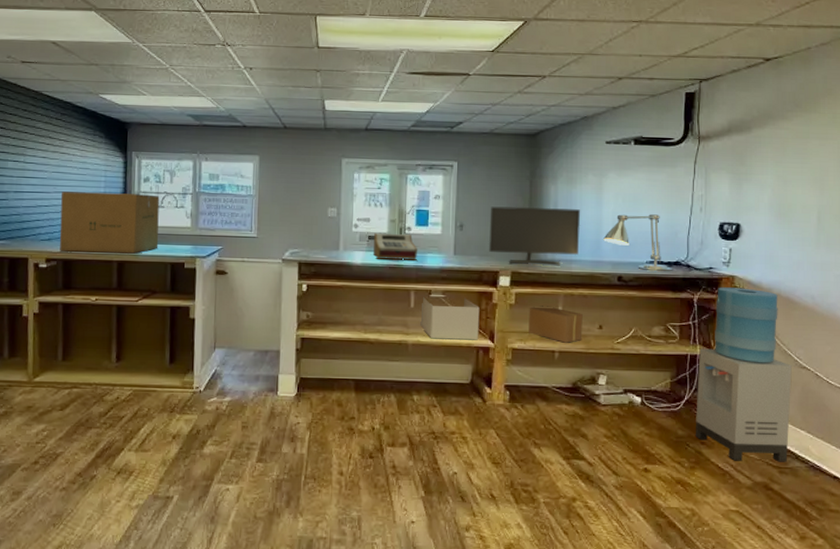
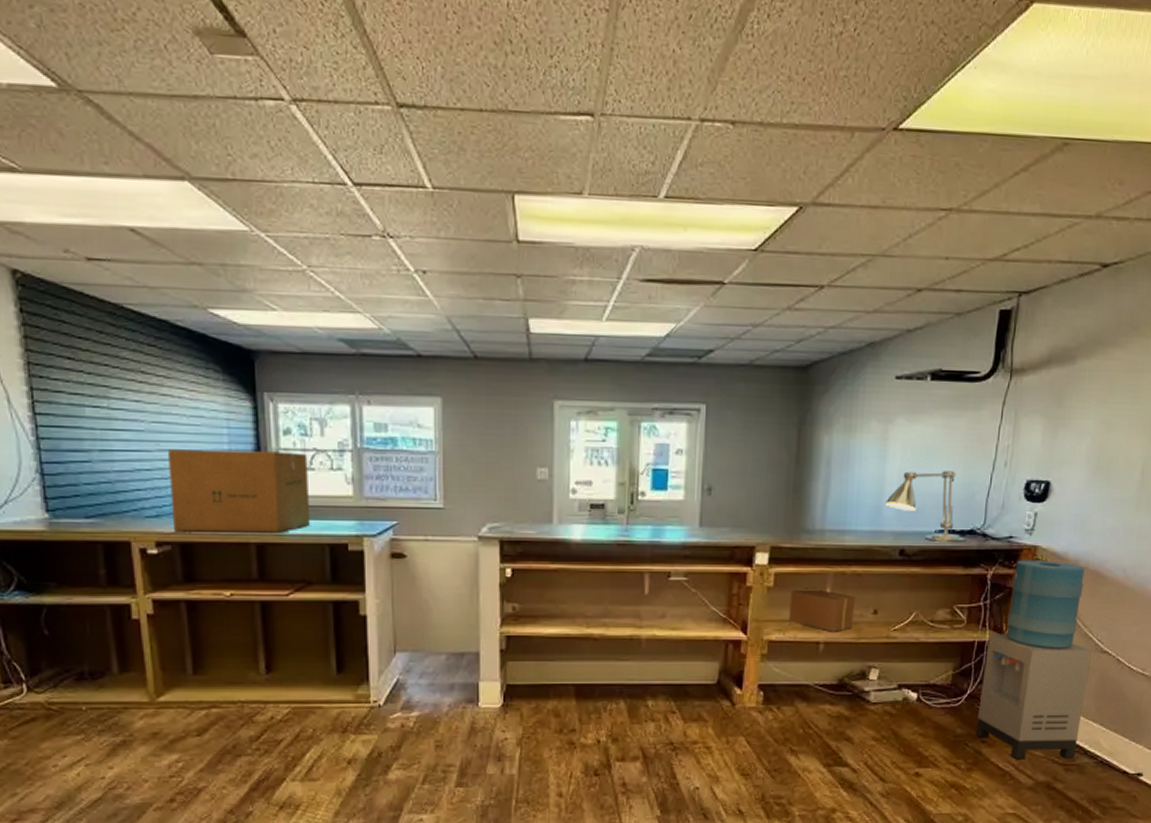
cash register: present [373,232,418,260] -> none [596,499,655,535]
storage bin: present [420,295,480,340] -> none [656,578,730,632]
computer monitor: present [489,206,580,266] -> none [744,463,859,538]

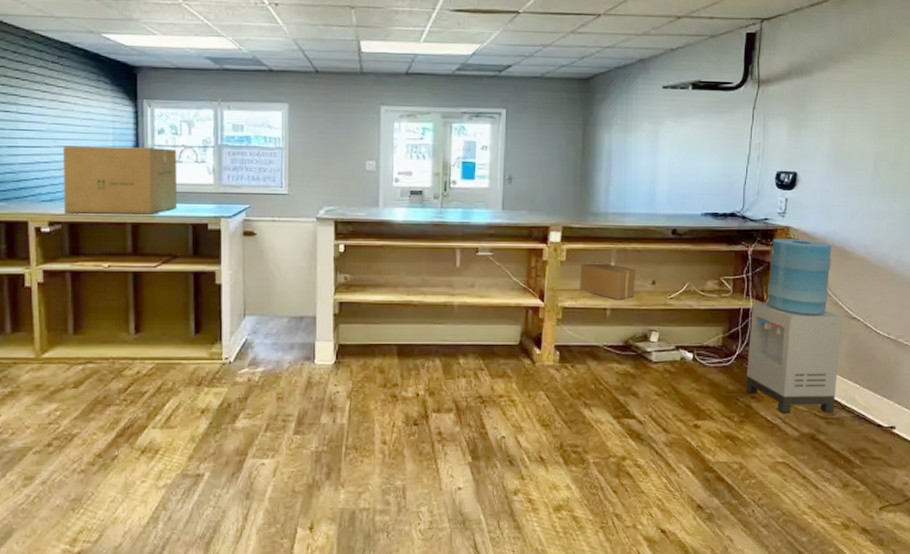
desk lamp: present [885,471,966,543] -> none [658,163,728,224]

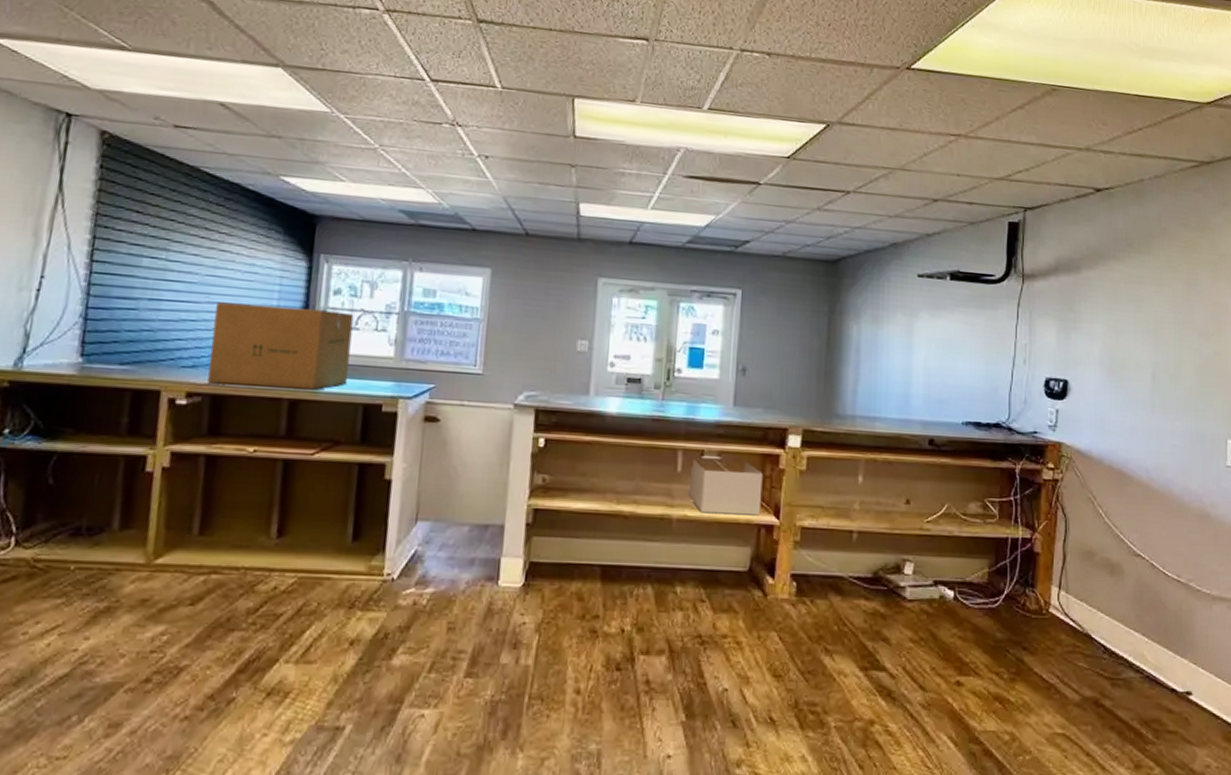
storage bin: none [466,253,529,300] -> present [688,455,763,516]
cardboard box: present [580,262,636,300] -> none [822,473,887,521]
water cooler: present [745,238,843,414] -> none [1015,456,1126,672]

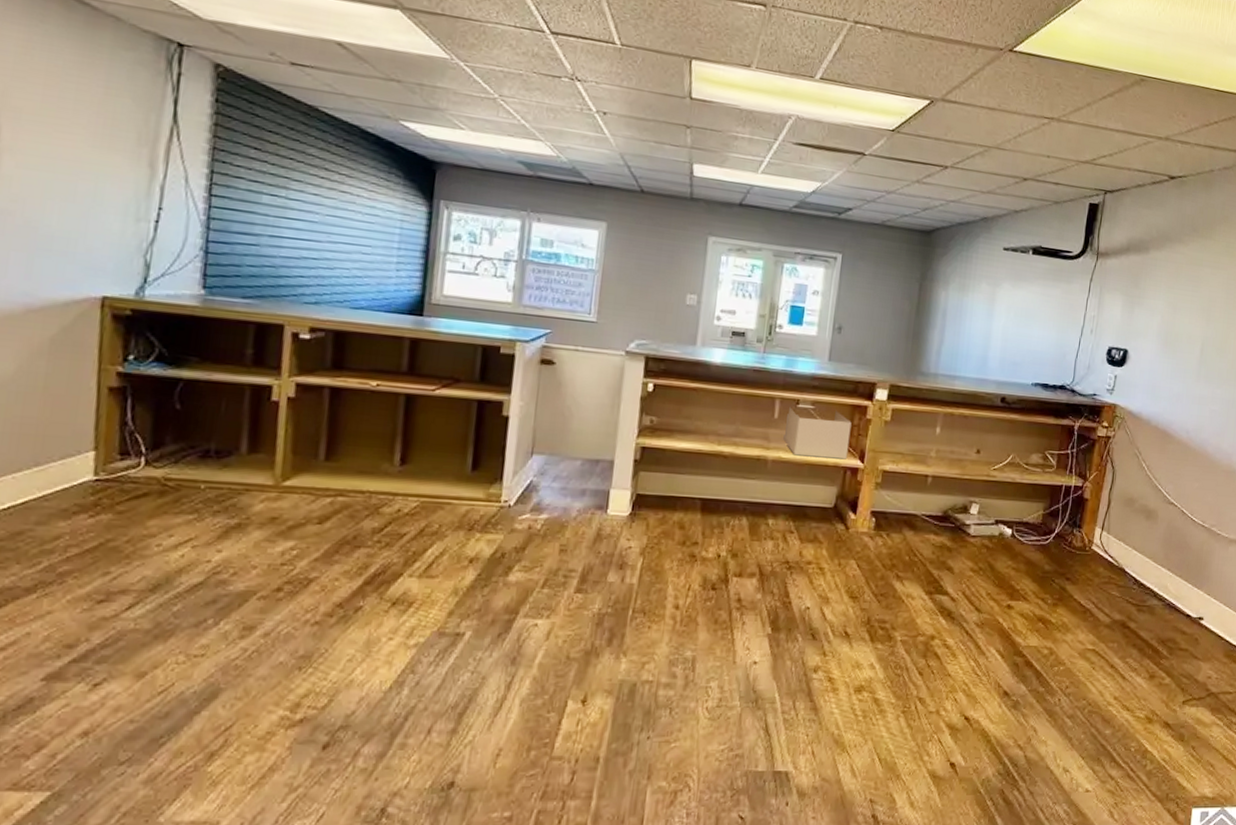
box: present [207,302,354,390] -> none [330,242,474,331]

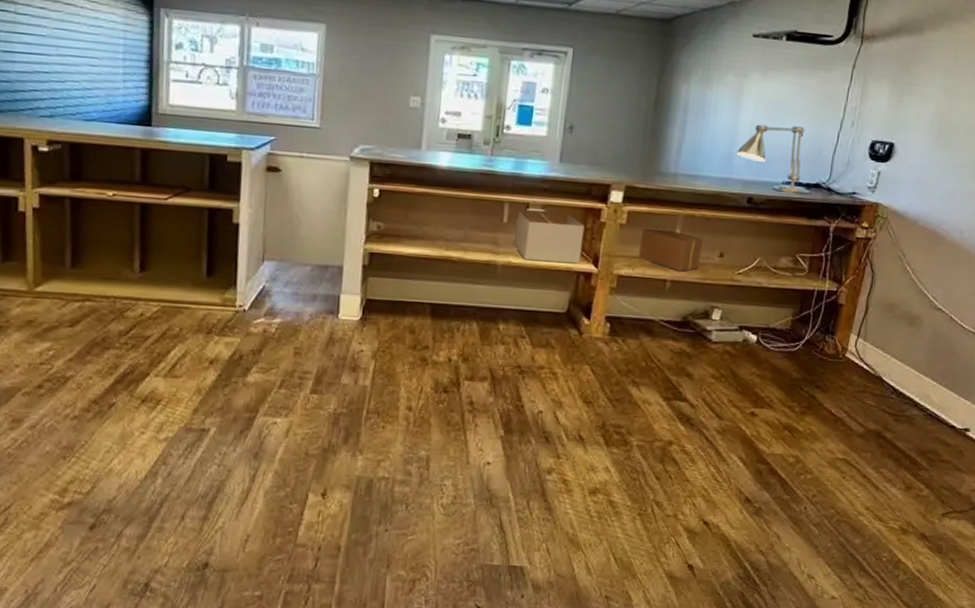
cardboard box: none [902,424,961,468] -> present [639,227,703,272]
desk lamp: none [990,329,1058,396] -> present [736,124,812,196]

